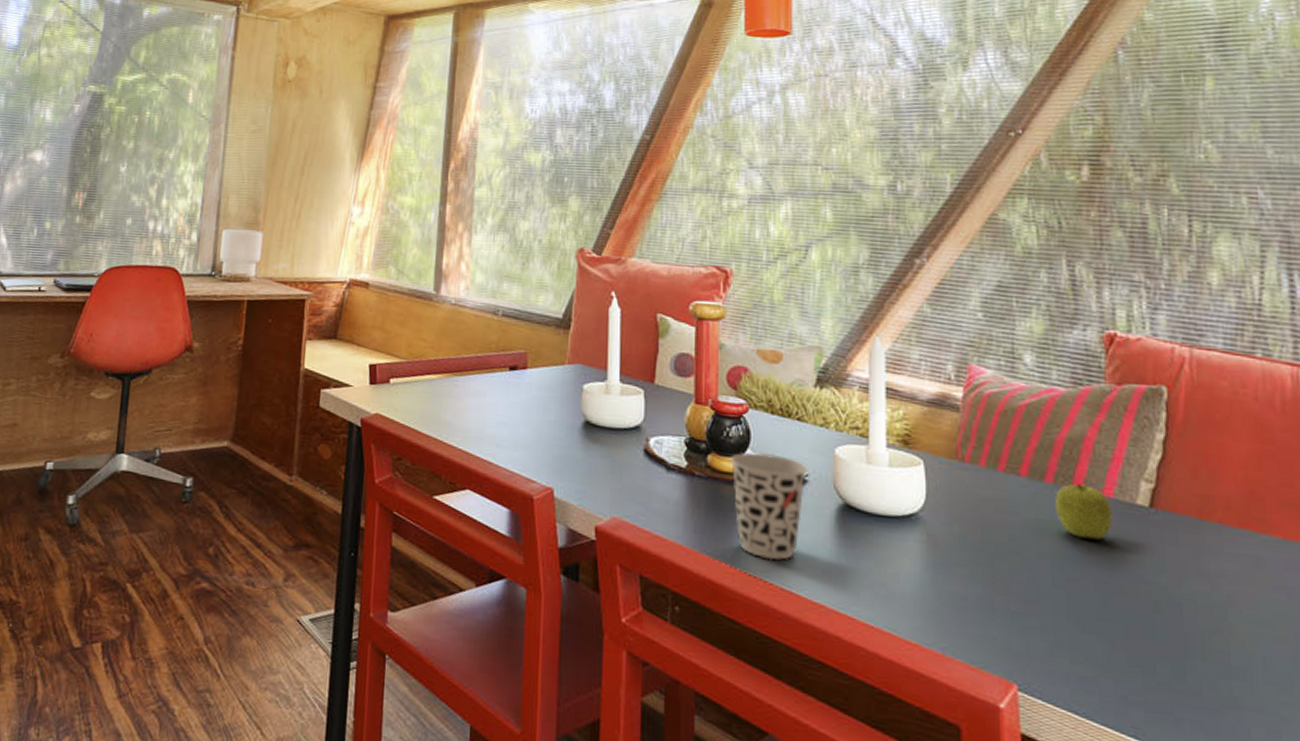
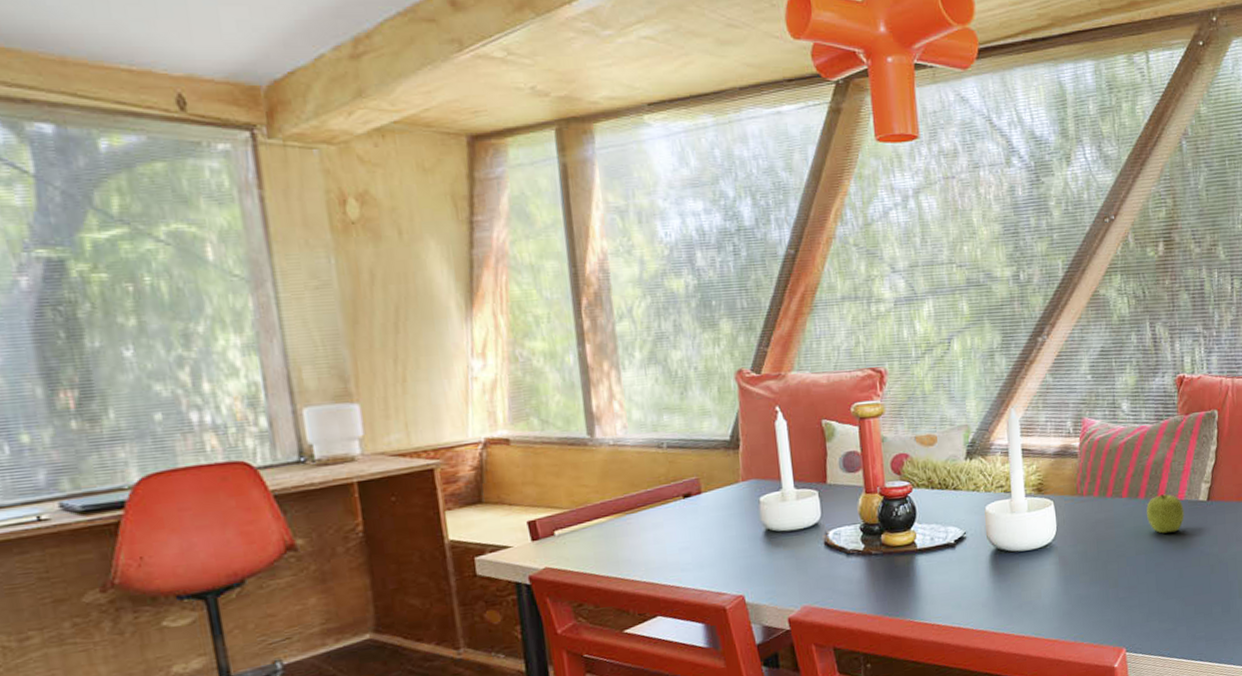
cup: present [731,452,808,561] -> none [901,522,966,608]

